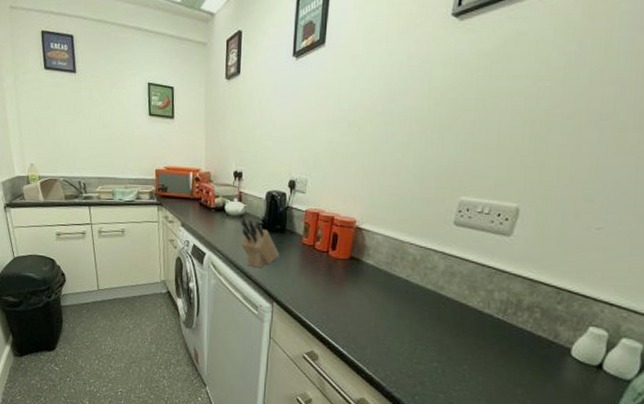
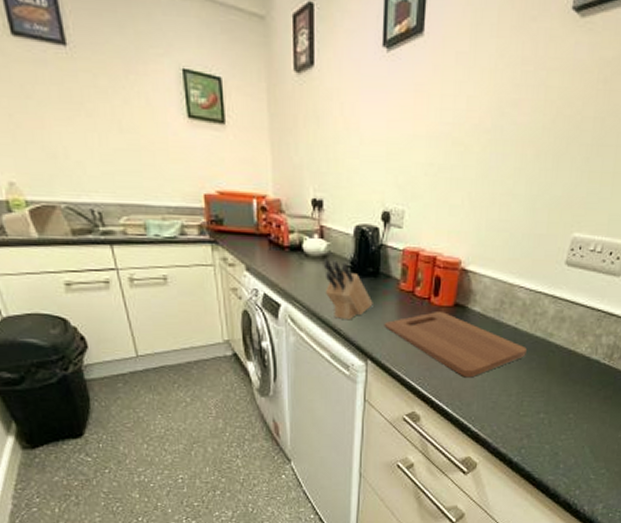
cutting board: none [288,263,418,324] -> present [384,312,527,378]

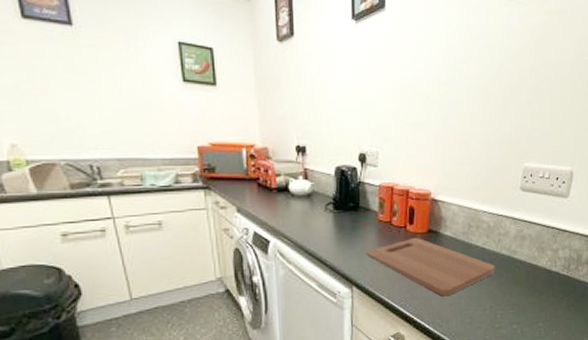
knife block: present [323,258,373,321] -> none [308,197,355,252]

